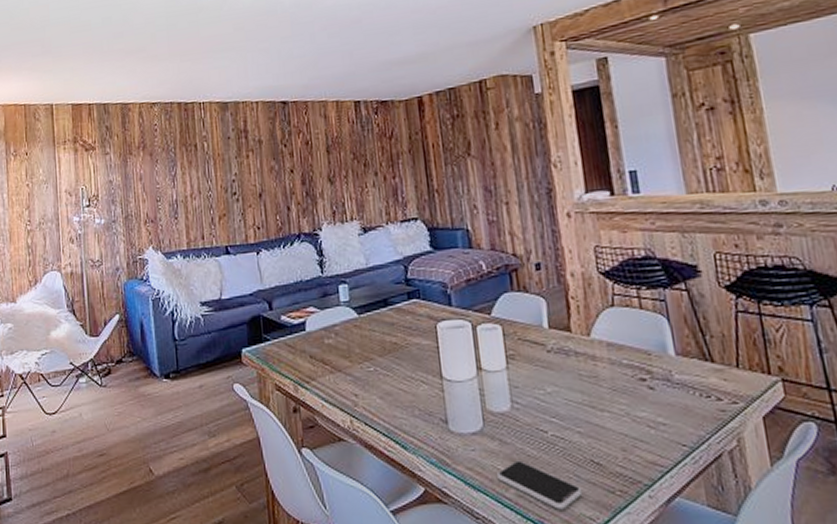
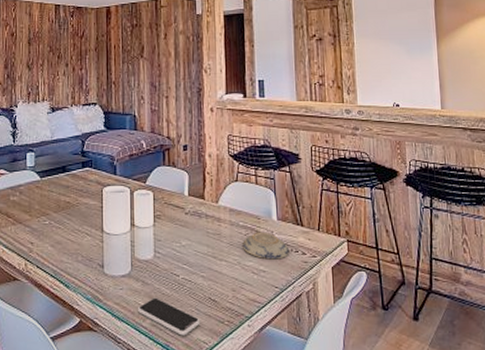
decorative bowl: none [629,371,698,409] -> present [243,232,290,260]

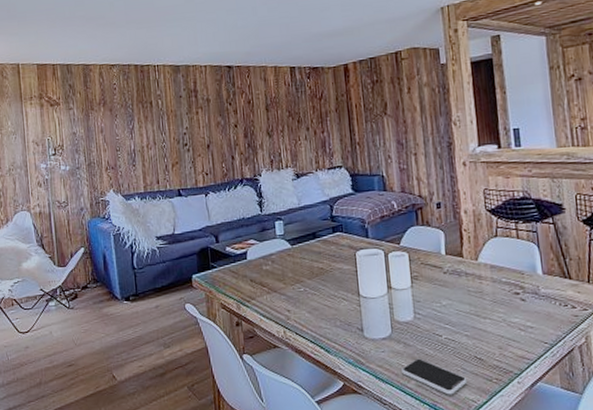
decorative bowl: present [243,232,290,260] -> none [506,287,558,315]

